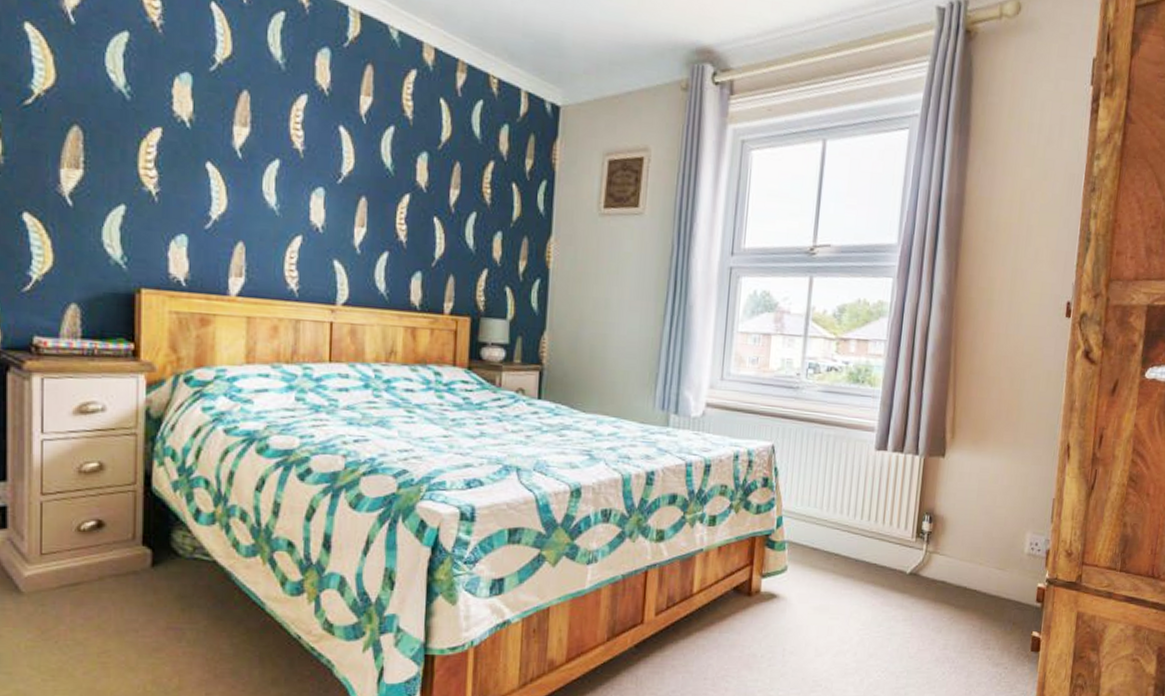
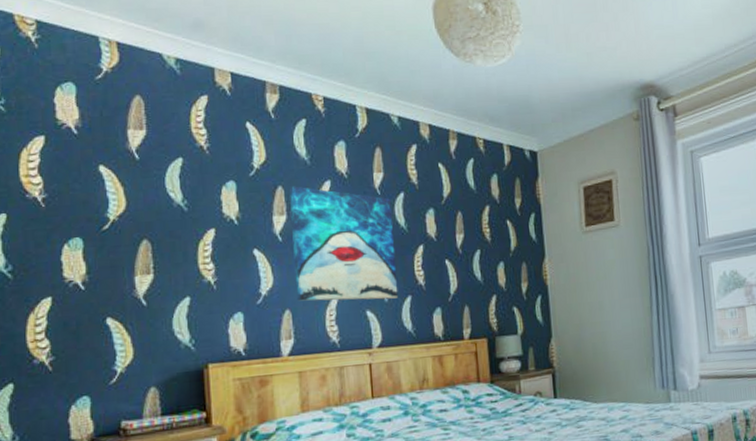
wall art: none [253,93,377,252] -> present [289,186,399,301]

